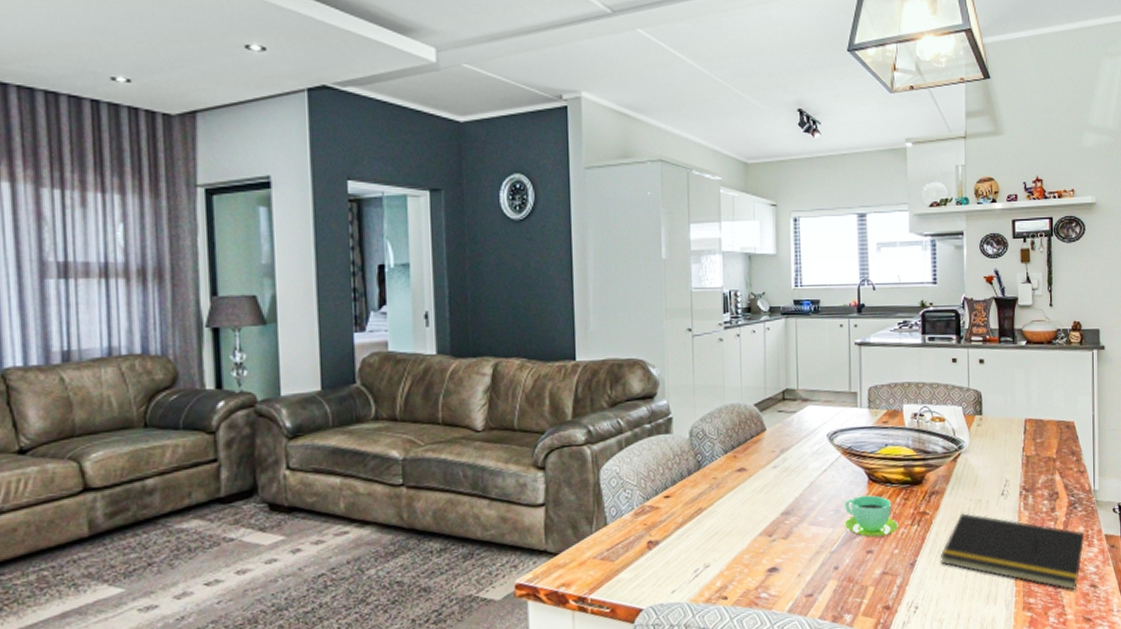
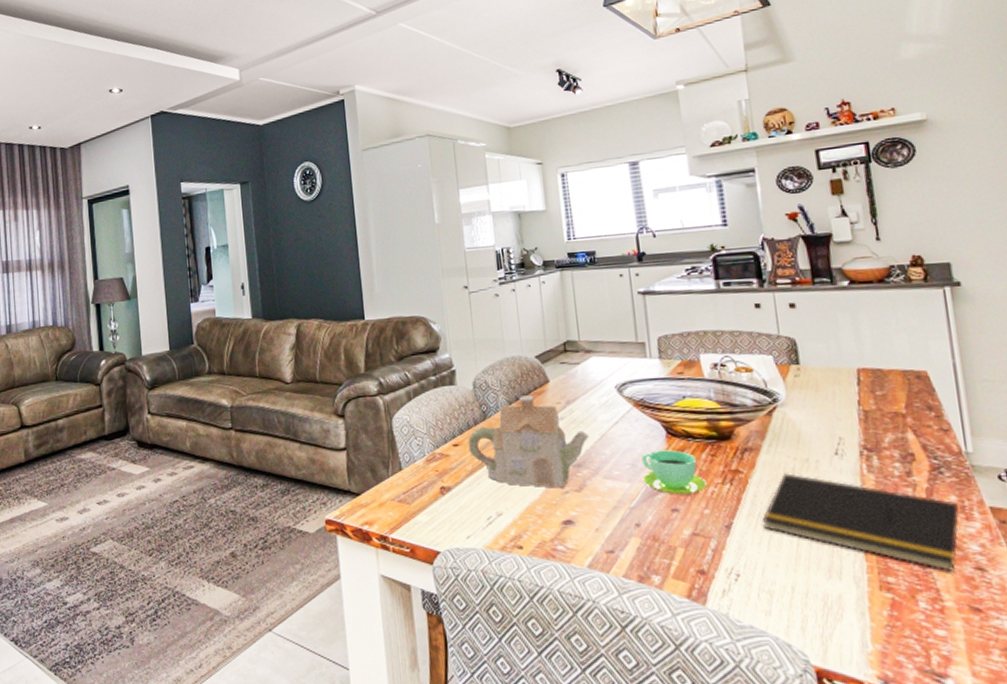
teapot: none [680,444,800,537] -> present [467,395,590,487]

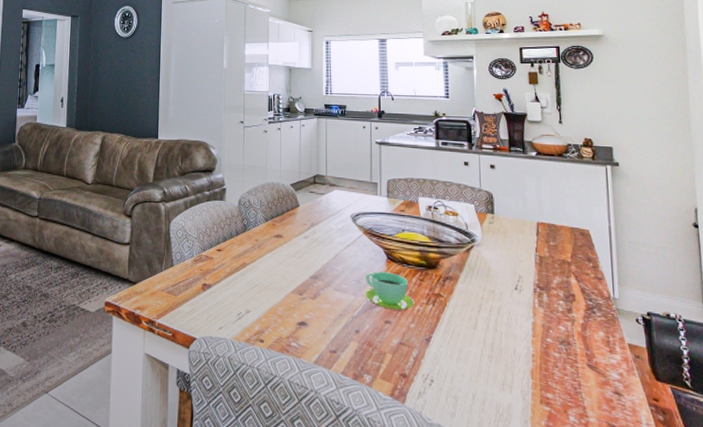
teapot: present [467,395,590,487] -> none [229,215,326,293]
notepad: present [763,472,960,571] -> none [455,299,606,393]

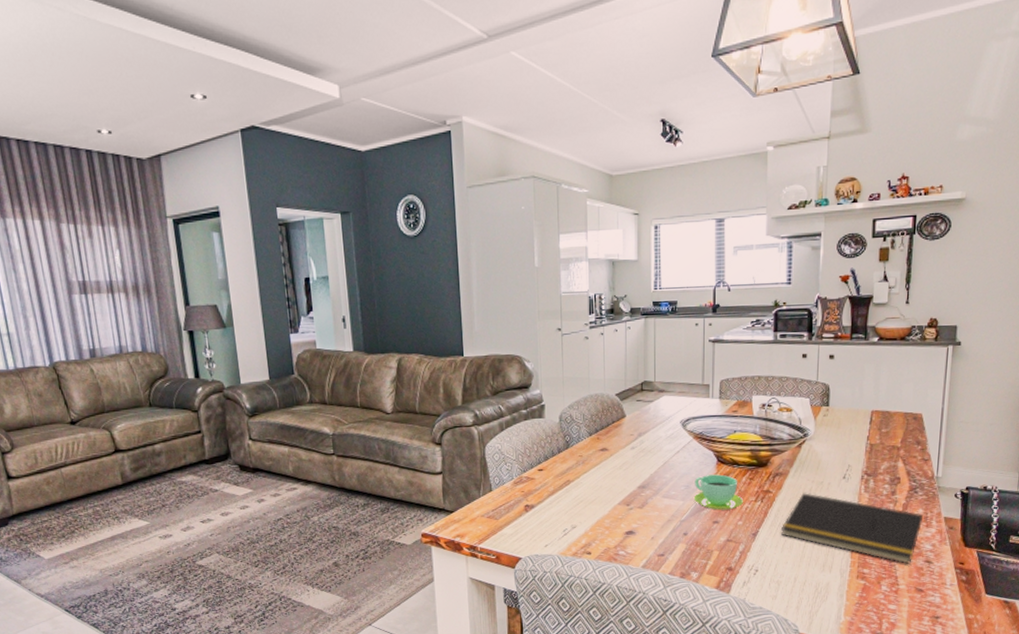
notepad: none [455,299,606,393] -> present [781,492,923,564]

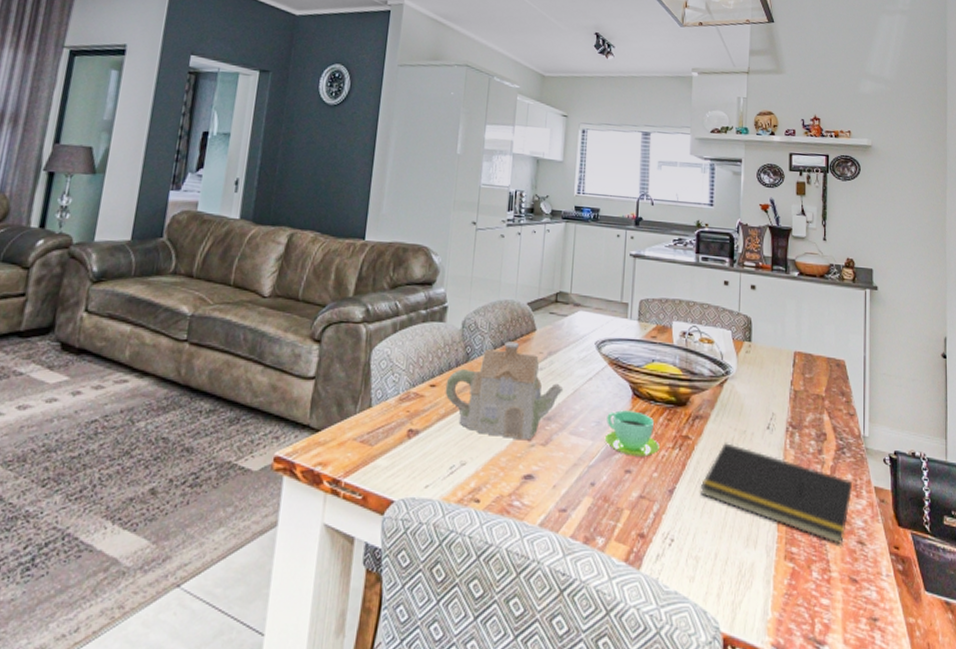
teapot: none [551,428,655,505] -> present [445,341,564,439]

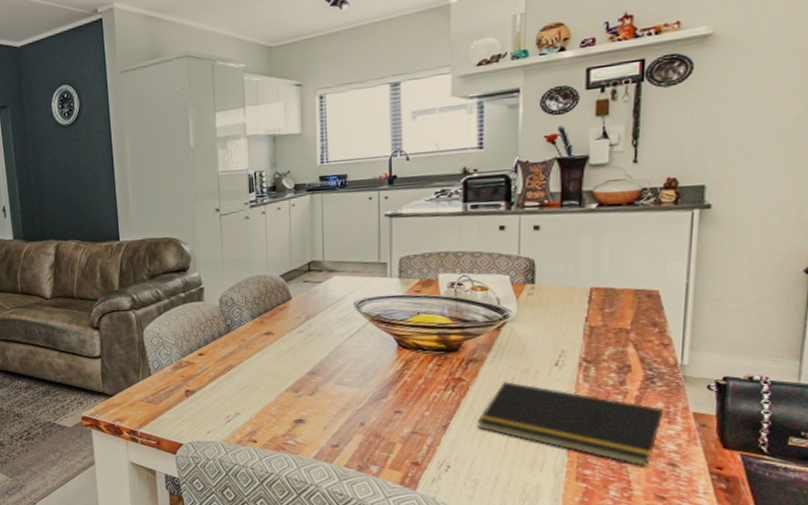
teapot: present [445,341,564,439] -> none [212,311,325,391]
cup: present [604,410,661,457] -> none [371,360,431,399]

